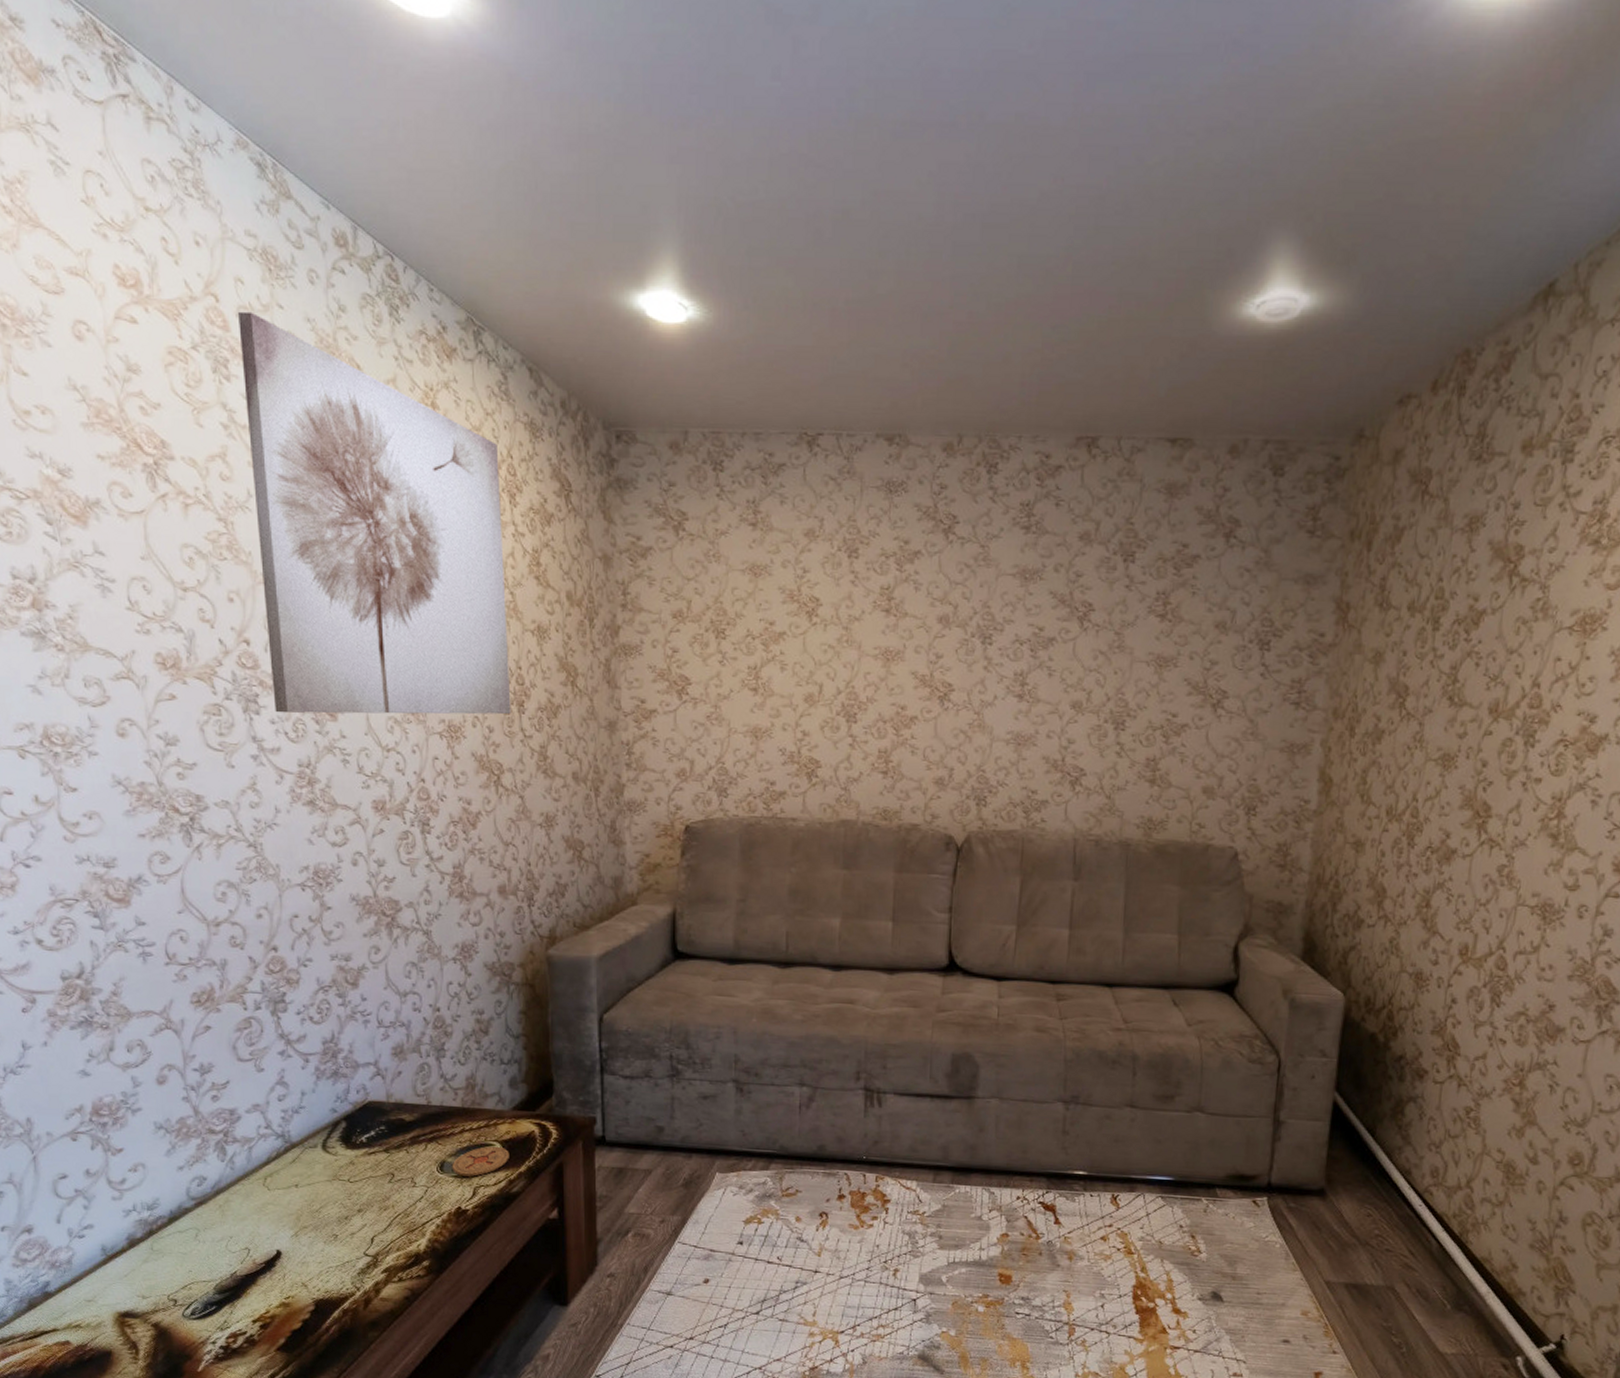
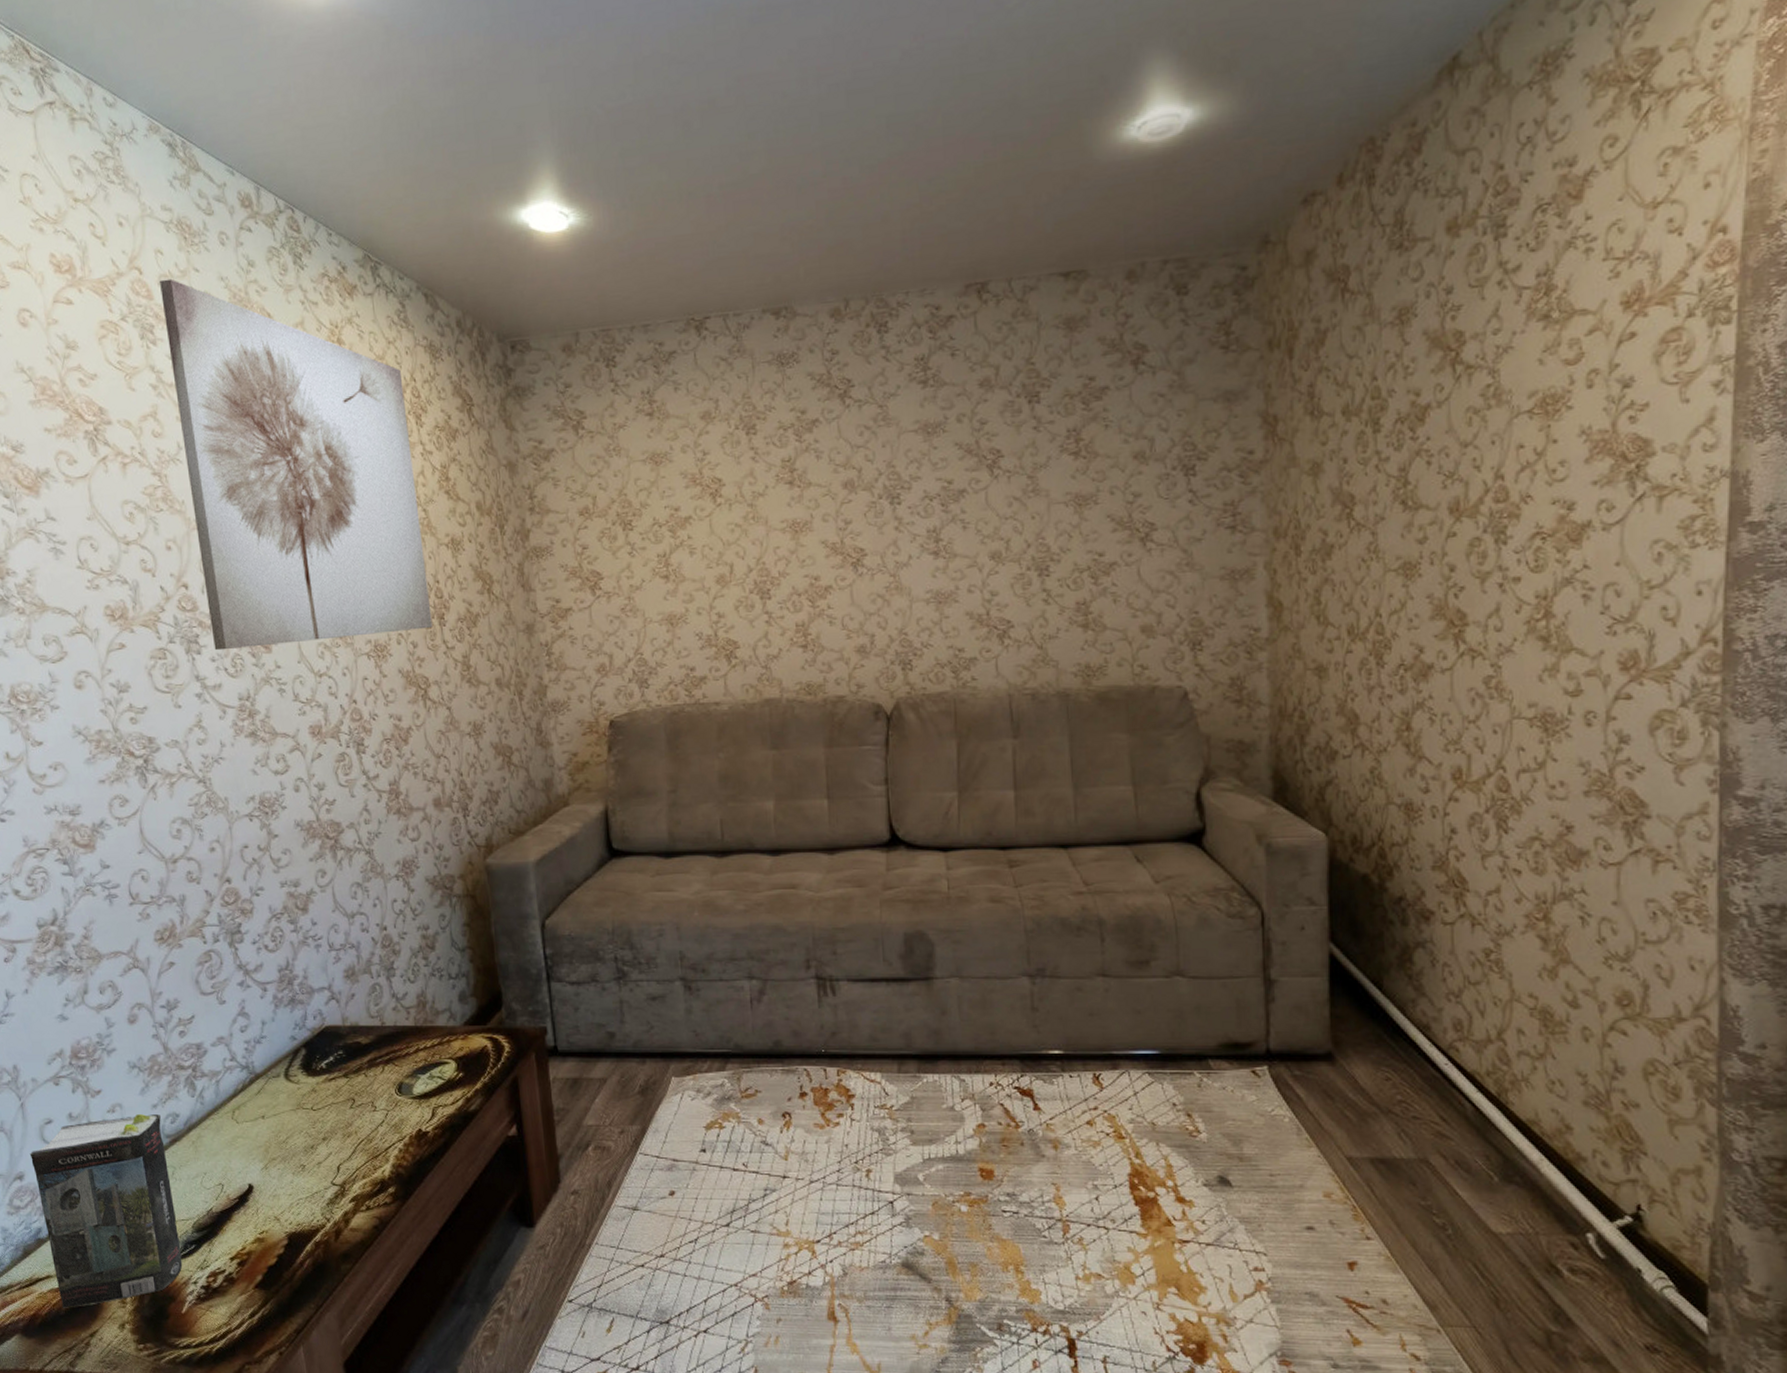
book: none [40,1175,201,1362] -> present [29,1114,183,1308]
coaster: present [452,1146,509,1177] -> none [409,1064,465,1097]

